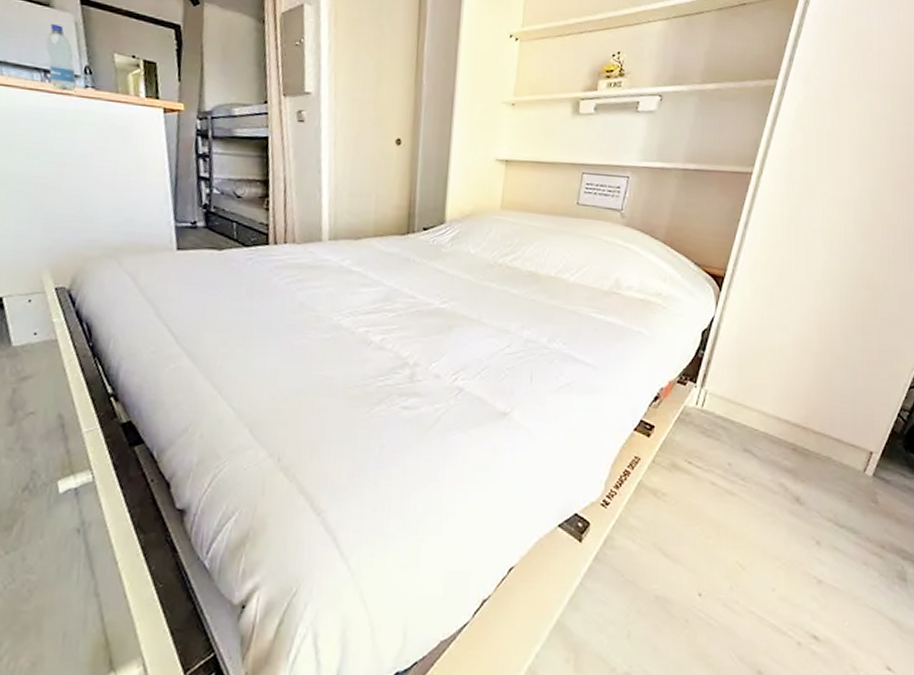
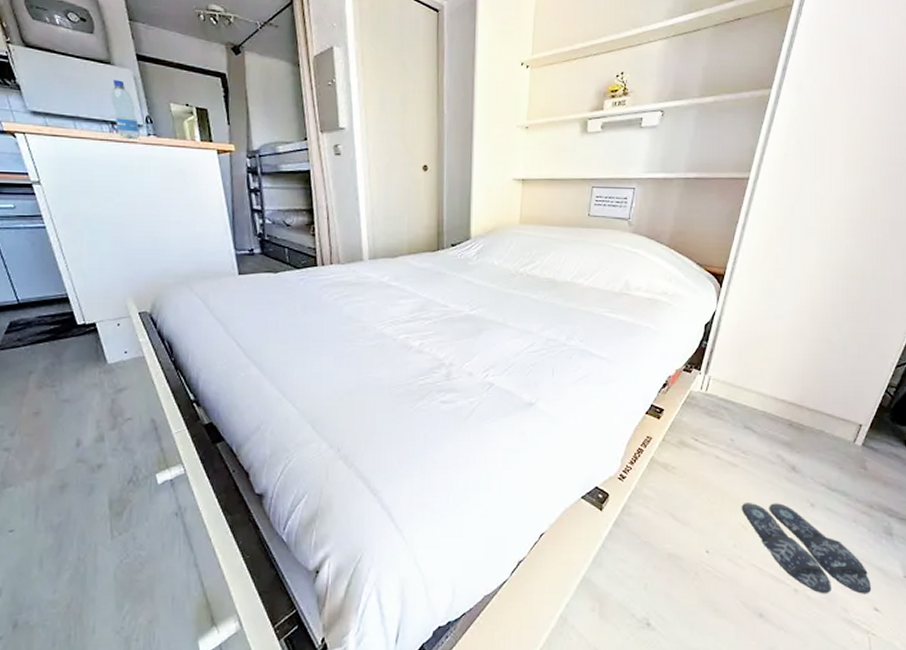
slippers: none [740,538,884,650] -> present [742,503,872,594]

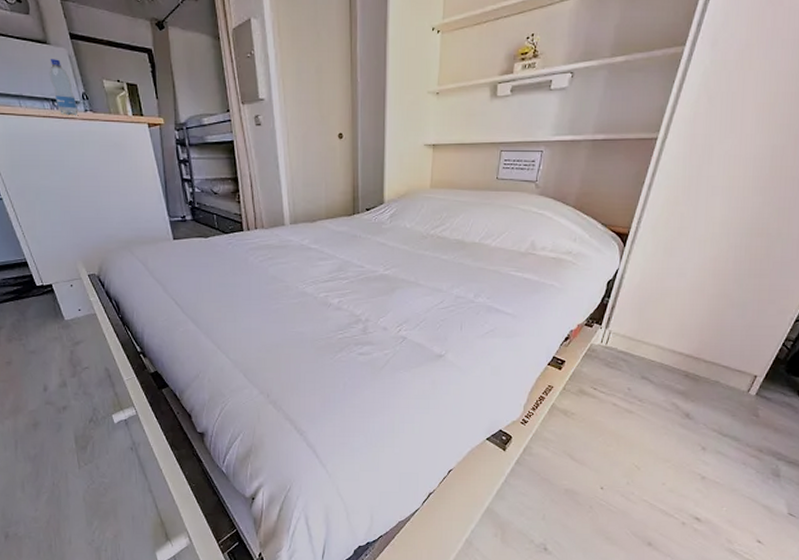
slippers: present [742,503,872,594] -> none [636,446,756,528]

